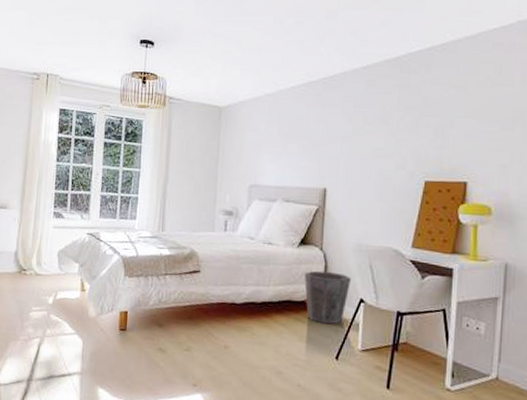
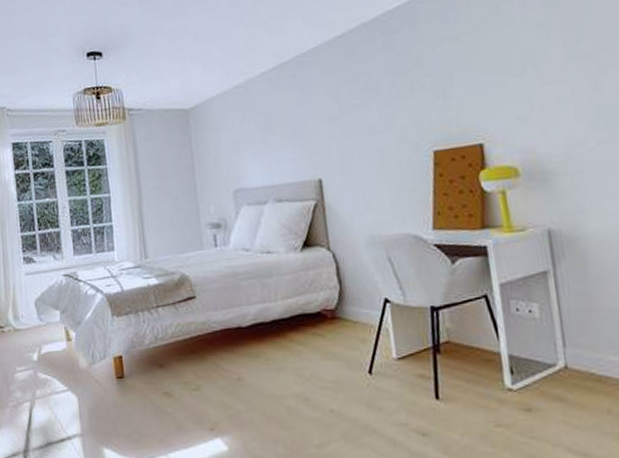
waste bin: present [304,270,351,324] -> none [314,273,370,335]

